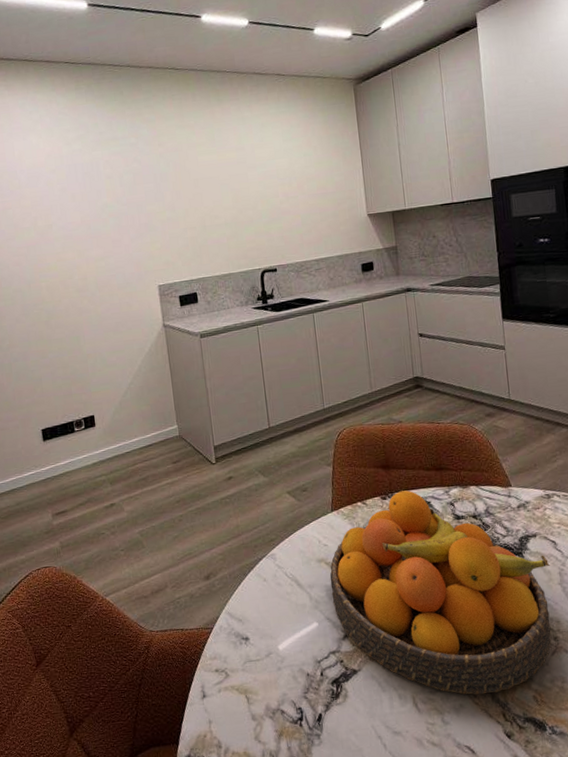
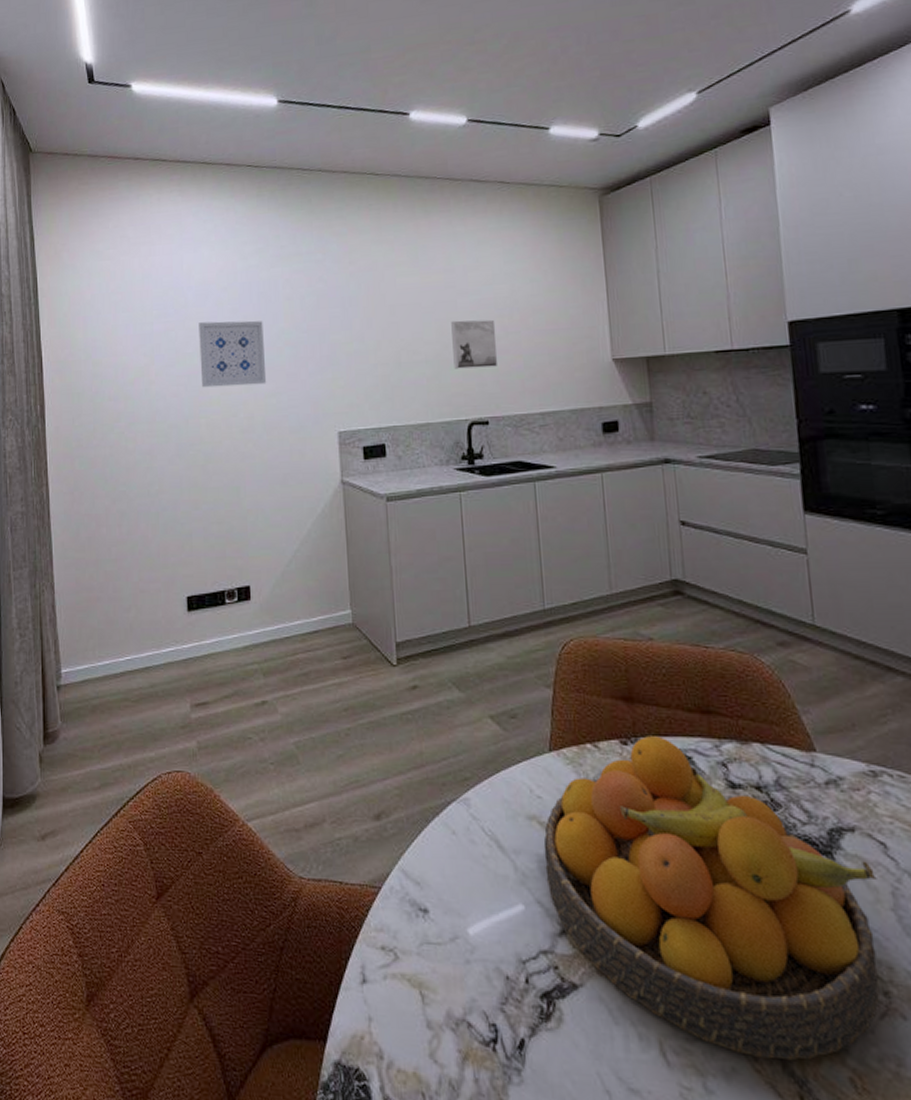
wall art: none [33,197,96,257] -> present [199,320,267,388]
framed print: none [244,187,282,229] -> present [451,319,498,369]

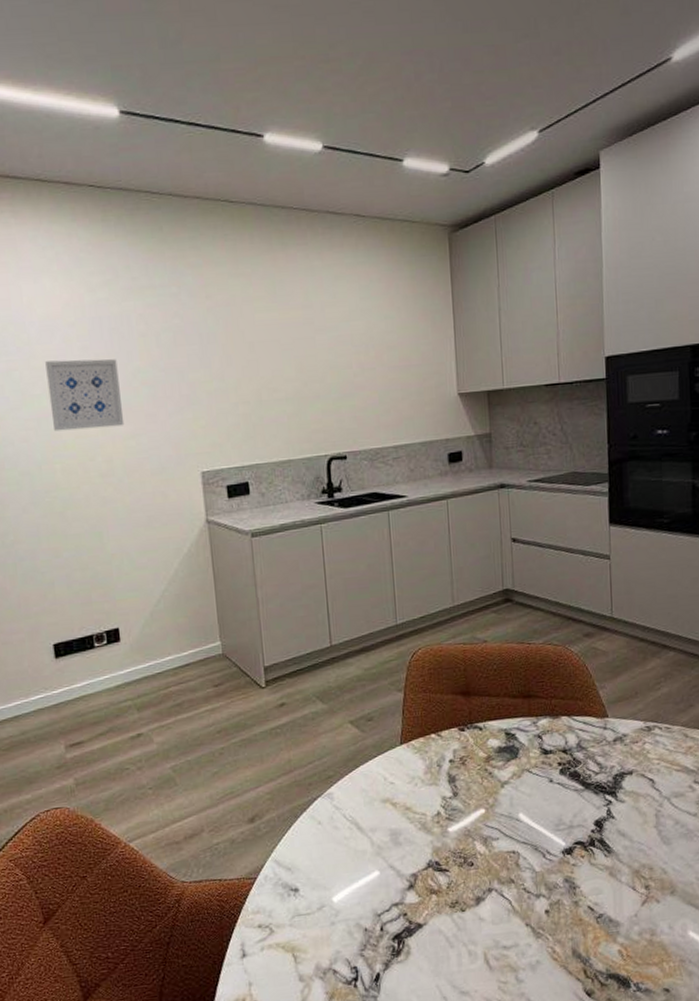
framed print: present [451,319,498,369] -> none [310,356,355,406]
fruit bowl: present [543,736,879,1061] -> none [395,720,646,950]

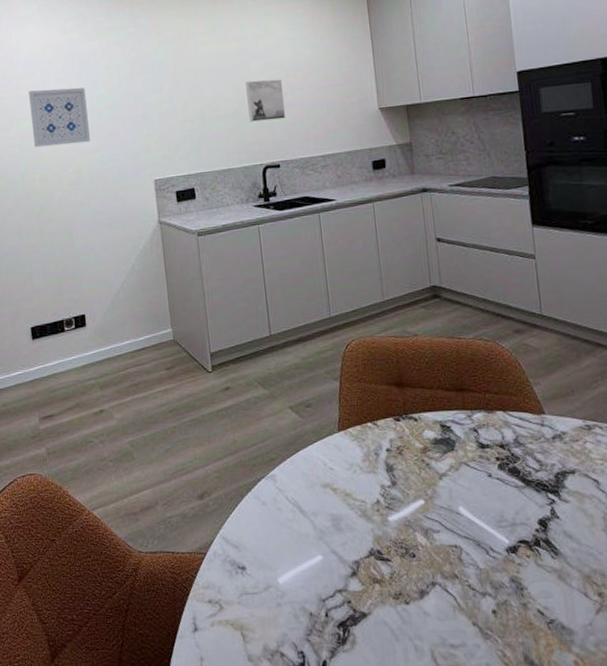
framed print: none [310,356,355,406] -> present [246,79,286,122]

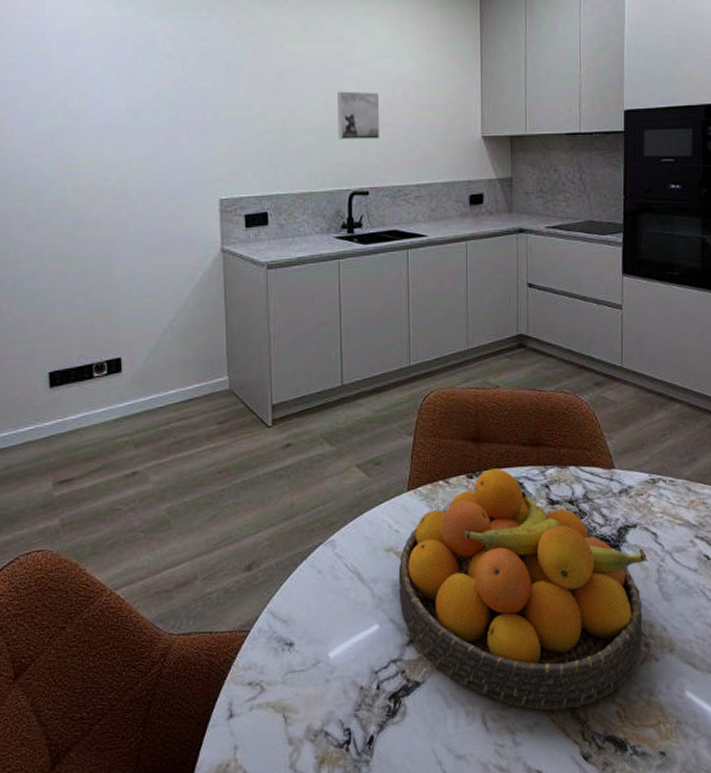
wall art: present [29,87,91,148] -> none [64,75,143,148]
fruit bowl: none [336,412,595,654] -> present [398,468,648,711]

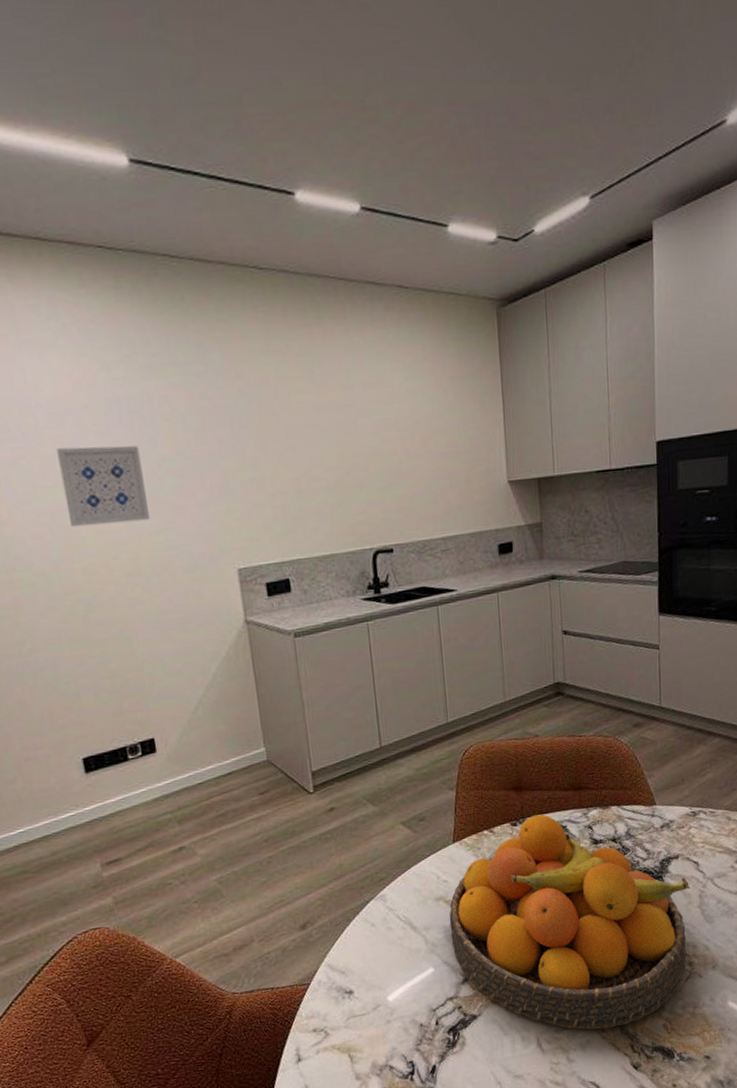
wall art: none [64,75,143,148] -> present [57,445,151,528]
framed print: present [337,91,380,140] -> none [352,442,401,496]

